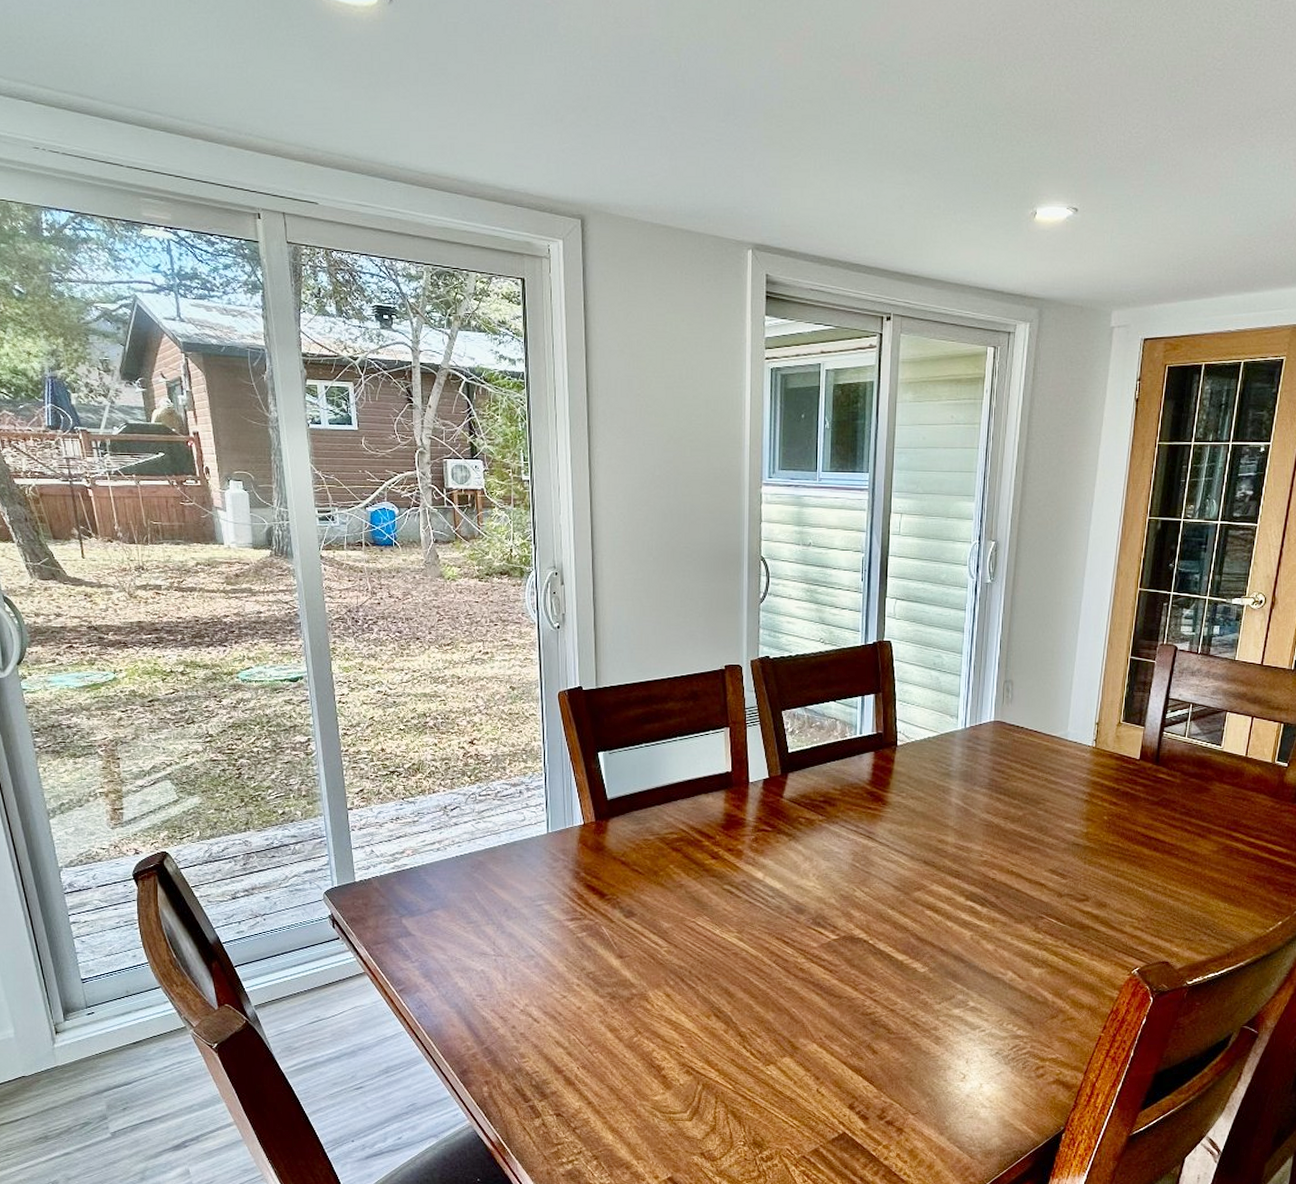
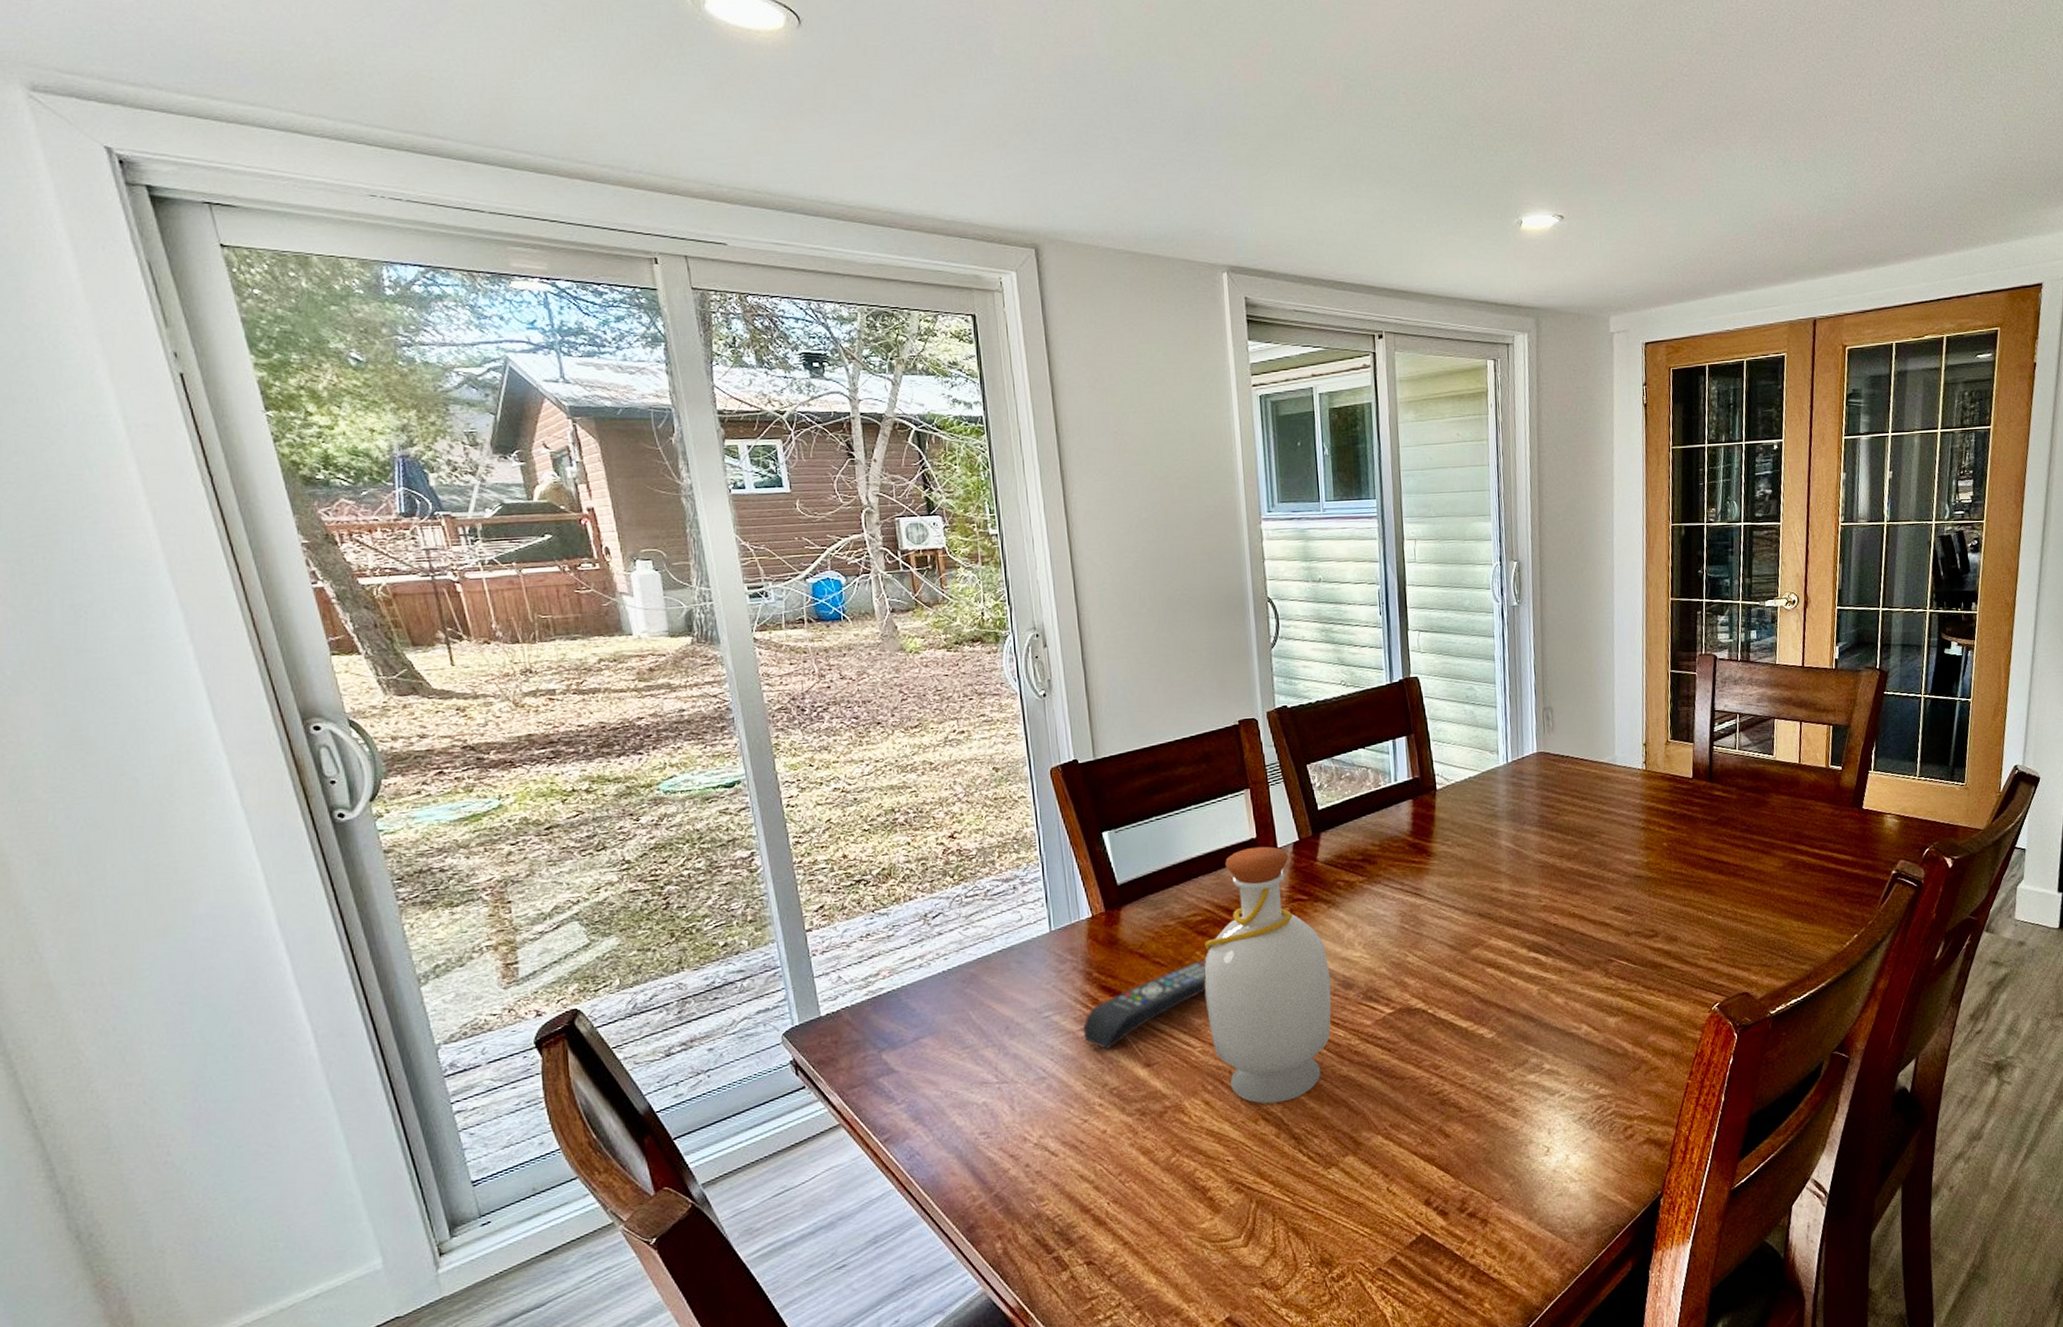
remote control: none [568,873,678,939] -> present [1083,960,1207,1049]
bottle: none [674,779,785,1004] -> present [1204,846,1332,1104]

